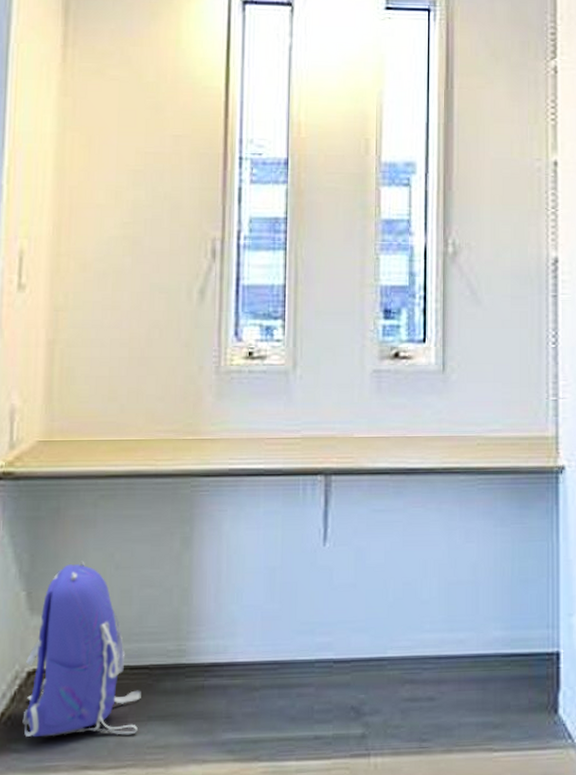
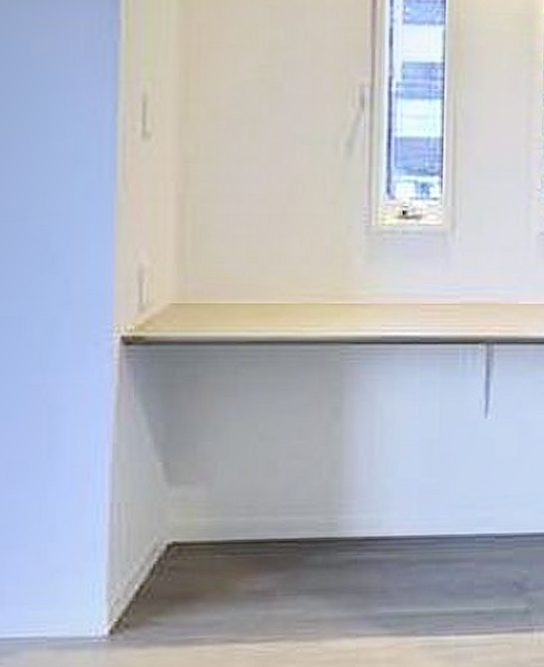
backpack: present [22,560,141,737] -> none [163,430,290,610]

